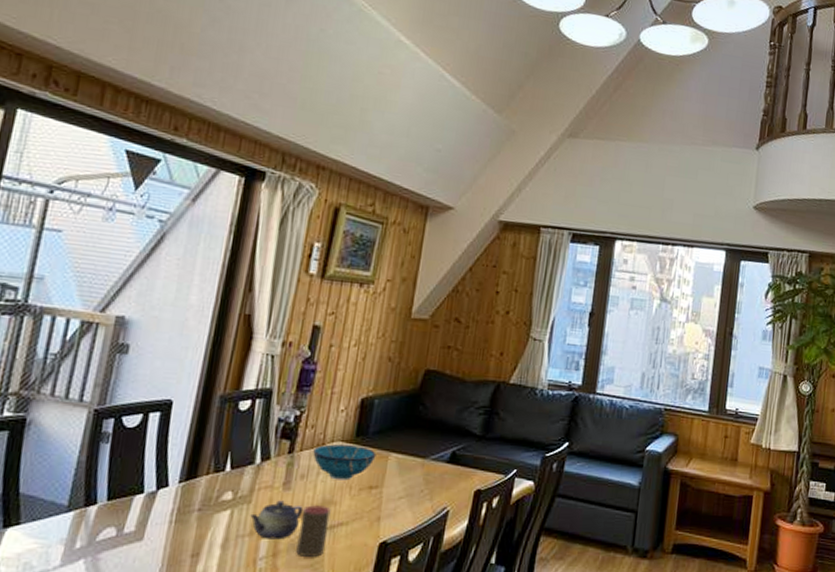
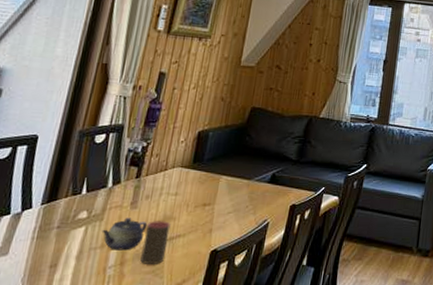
decorative bowl: present [313,444,377,481] -> none [156,169,210,200]

